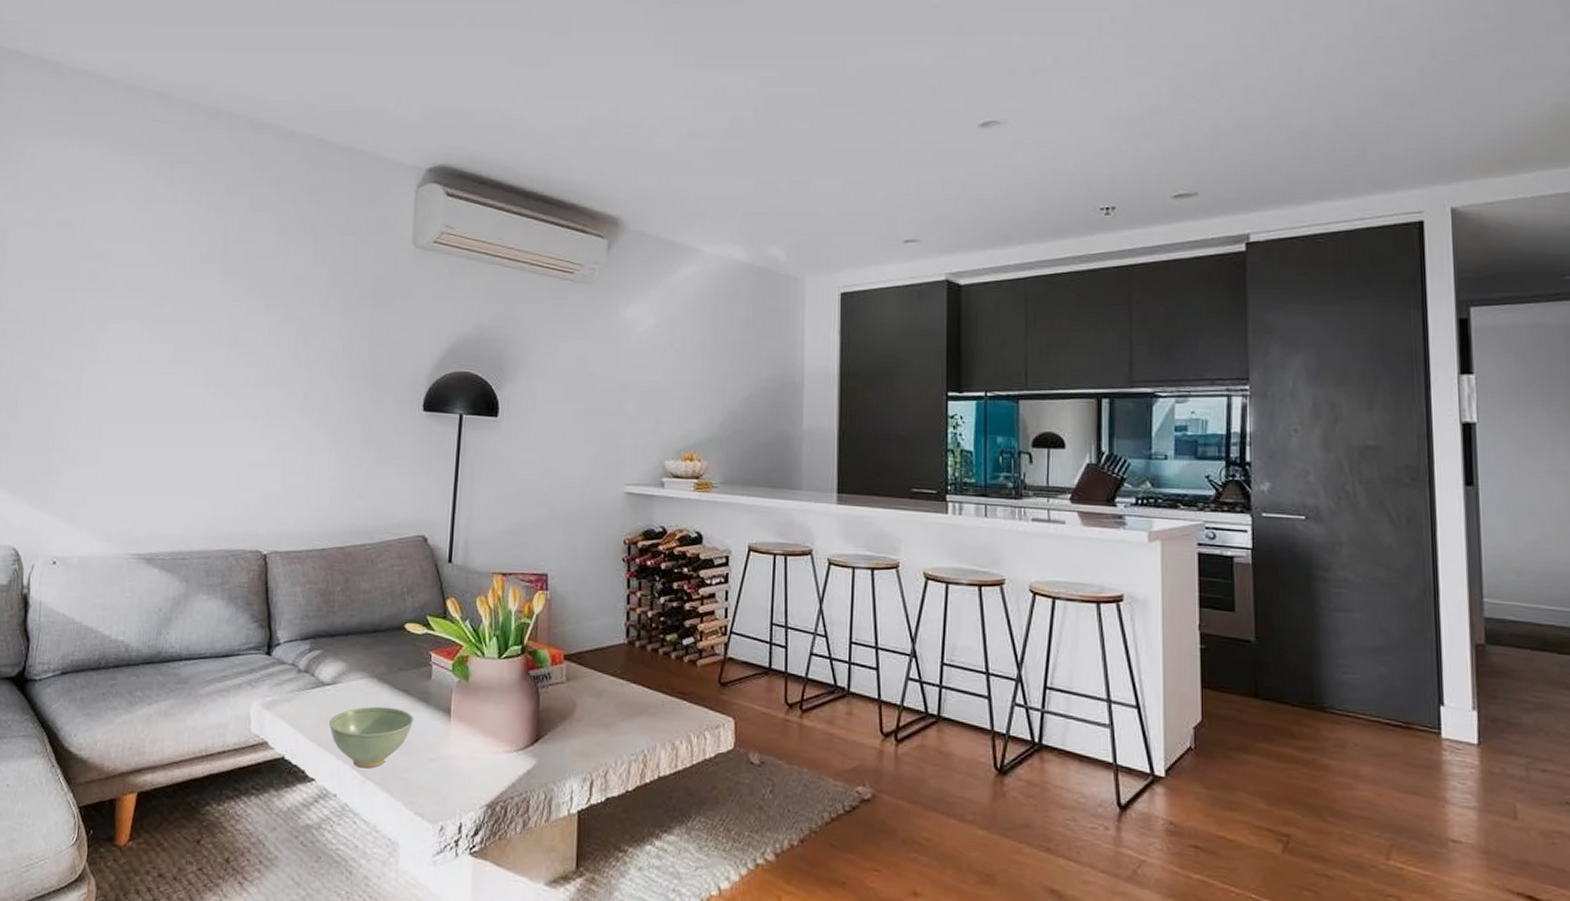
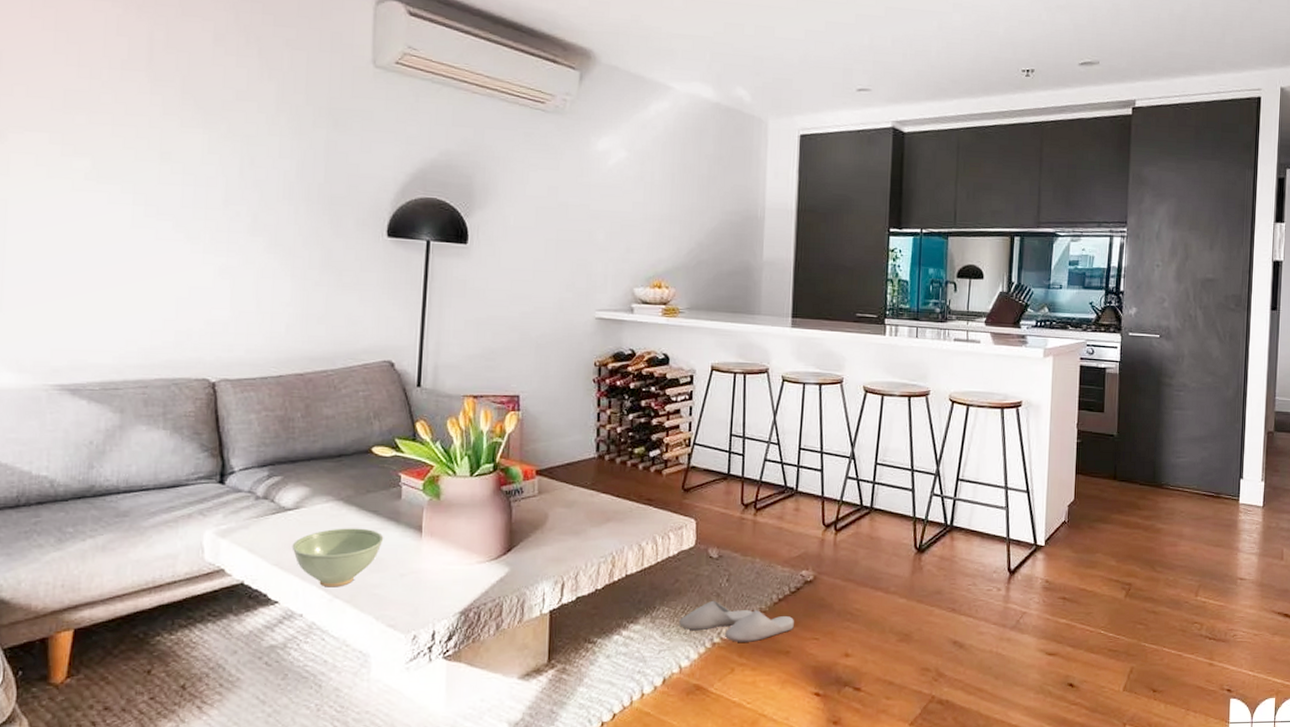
slippers: none [718,813,850,867] -> present [679,600,794,642]

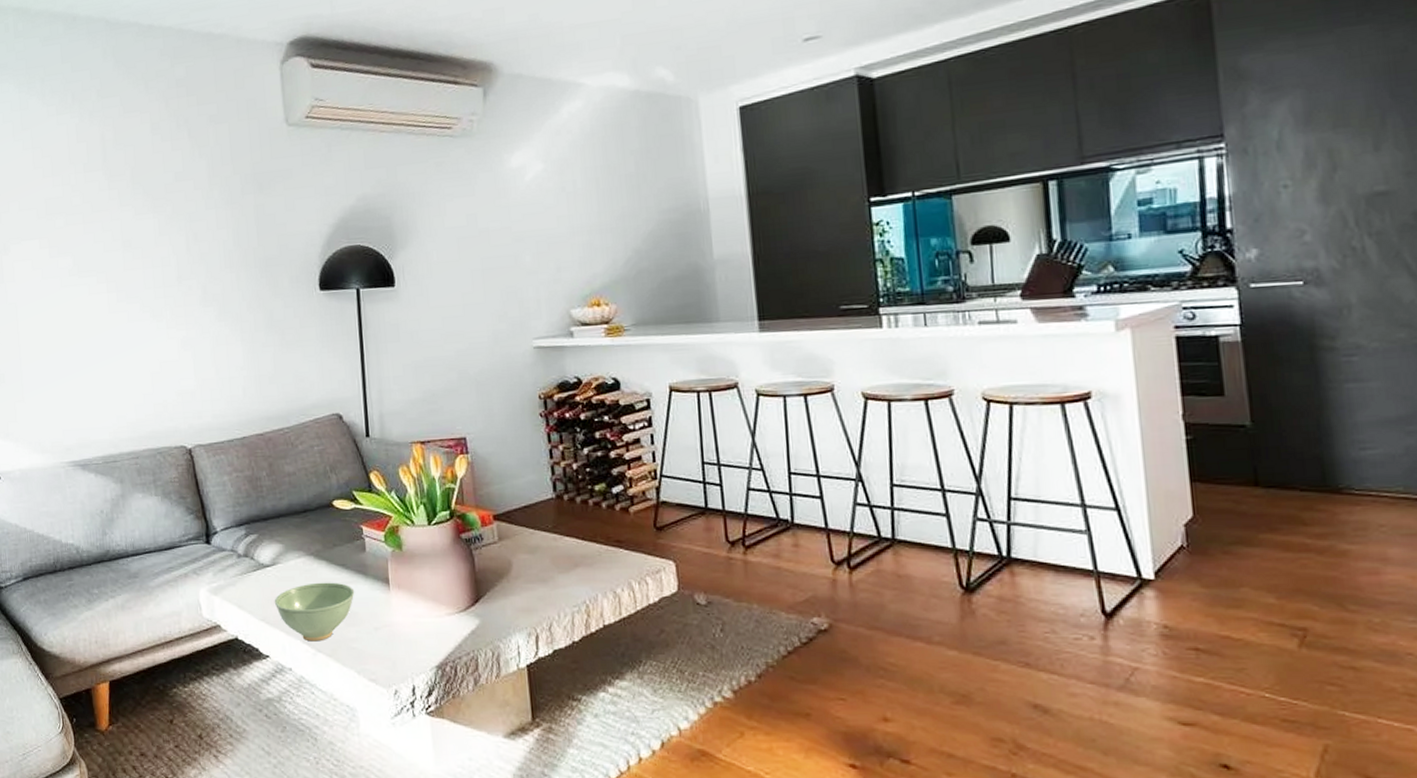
slippers: present [679,600,794,642] -> none [671,653,812,702]

